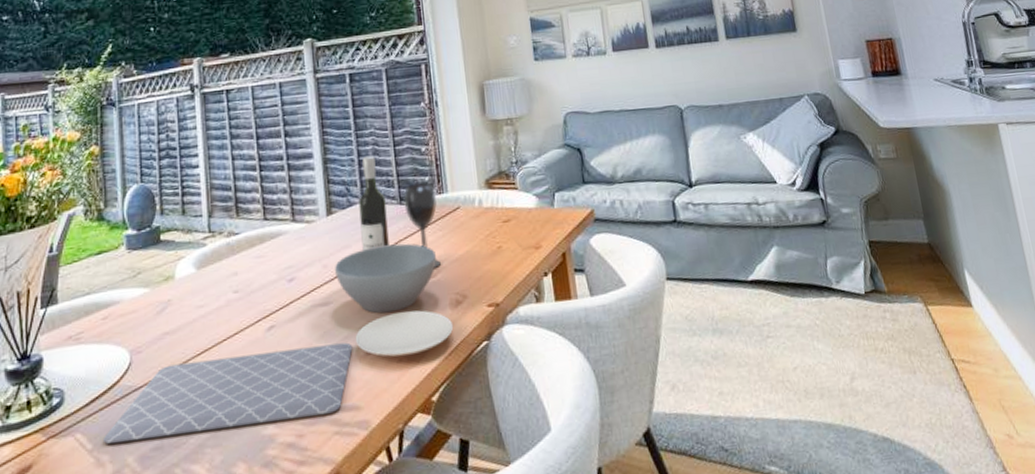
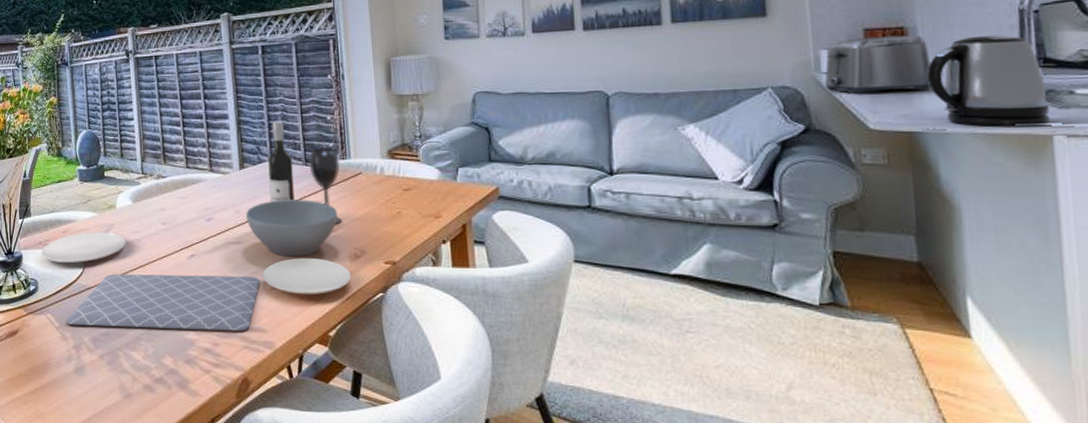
plate: none [71,311,188,361] -> present [41,232,127,263]
toaster: none [842,45,917,98] -> present [824,35,932,95]
kettle: none [912,43,996,119] -> present [927,34,1052,127]

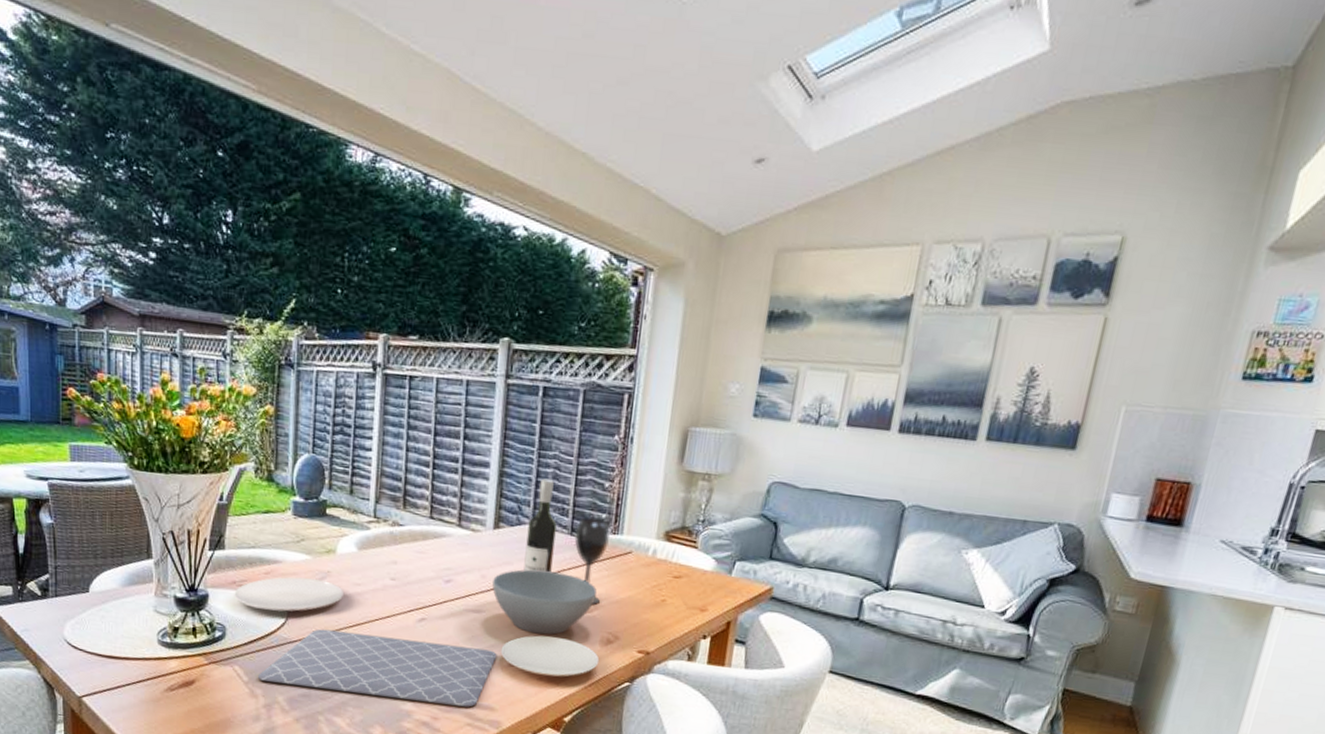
toaster: present [824,35,932,95] -> none [1105,485,1205,549]
kettle: present [927,34,1052,127] -> none [1192,502,1290,596]

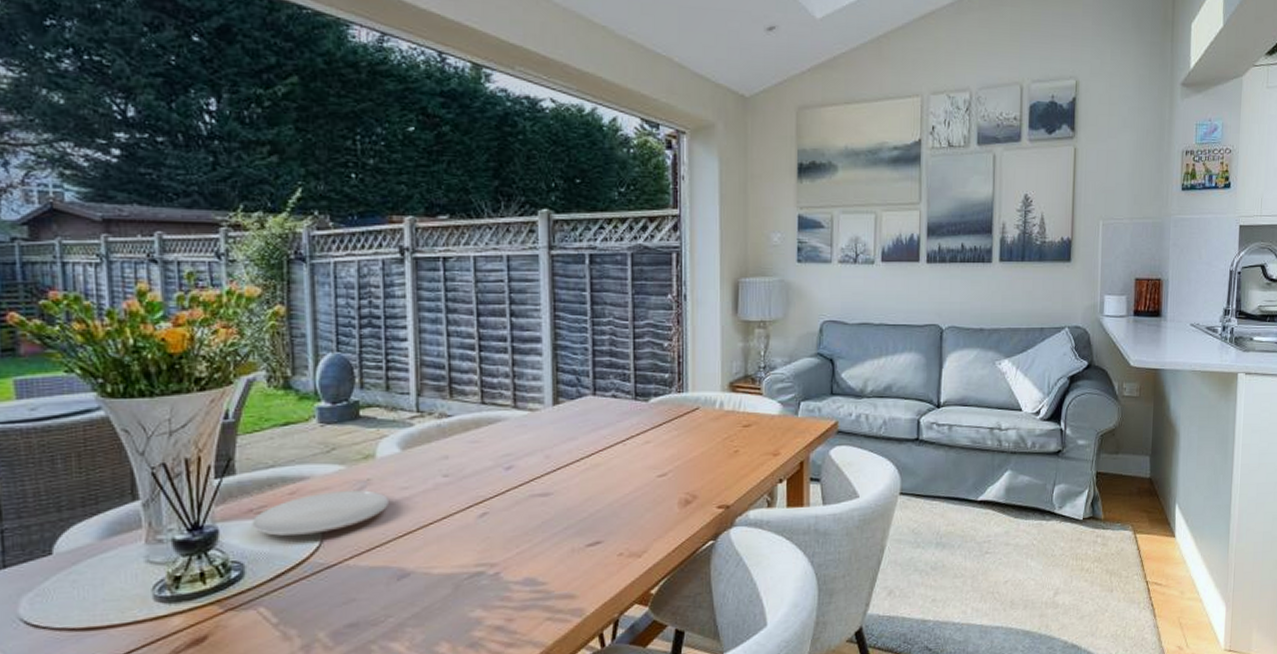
placemat: present [257,629,497,708] -> none [289,534,572,620]
bowl: present [492,569,597,635] -> none [558,440,668,508]
plate: present [500,635,600,678] -> none [575,507,680,551]
bottle: present [523,478,557,573] -> none [590,346,619,444]
wine glass: present [574,517,611,604] -> none [639,380,676,467]

